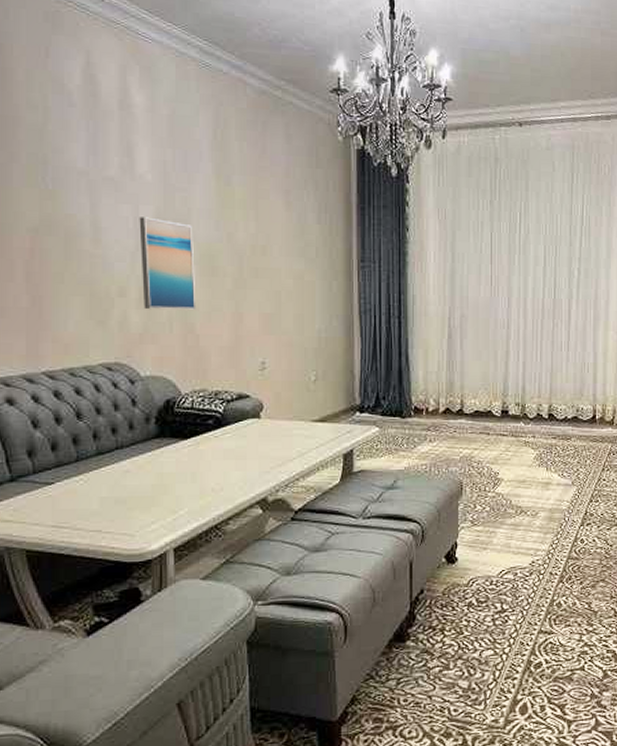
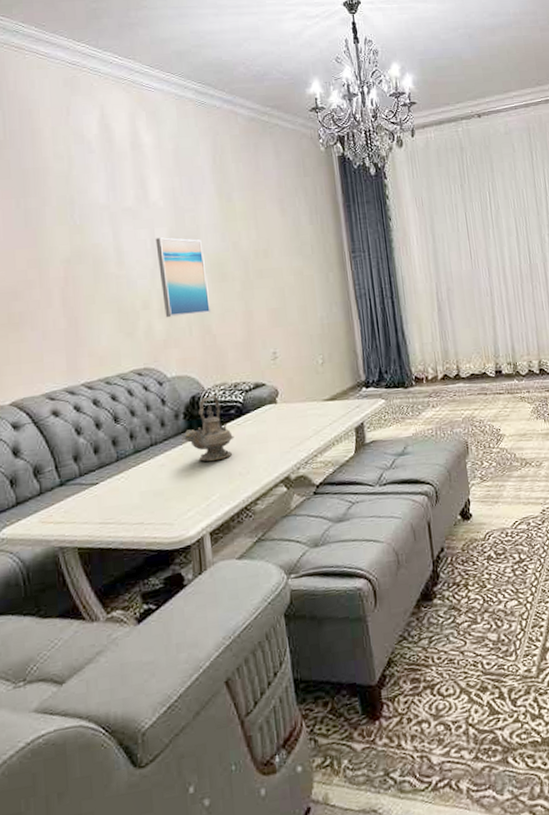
teapot: none [153,401,210,474] -> present [183,395,234,462]

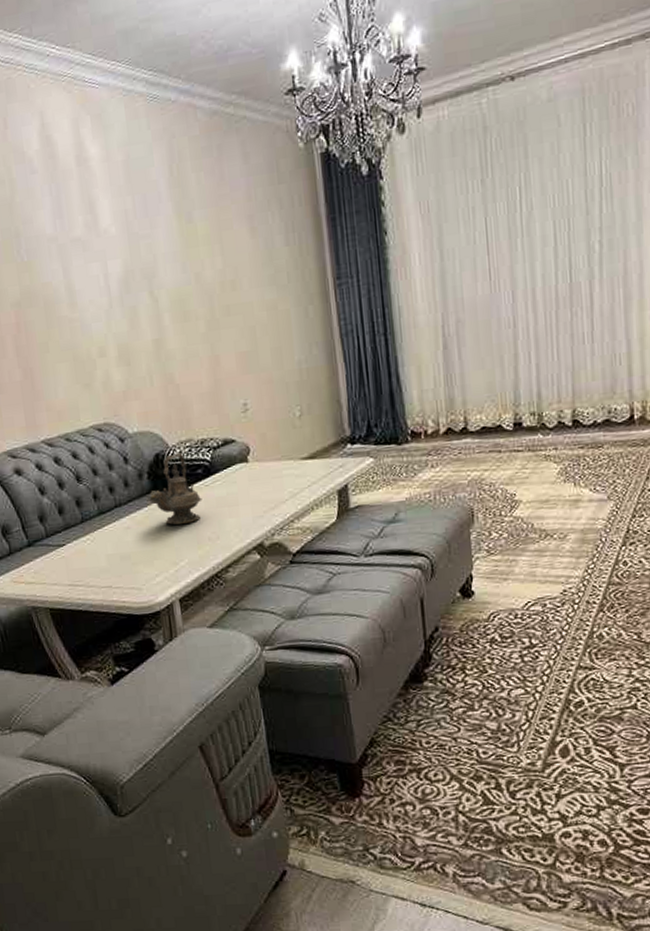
wall art: present [155,237,211,318] -> none [108,271,174,367]

